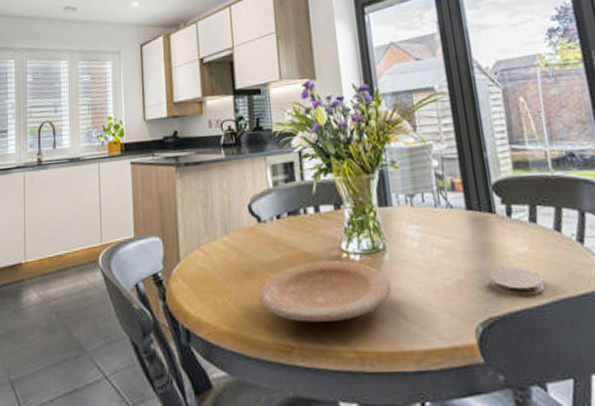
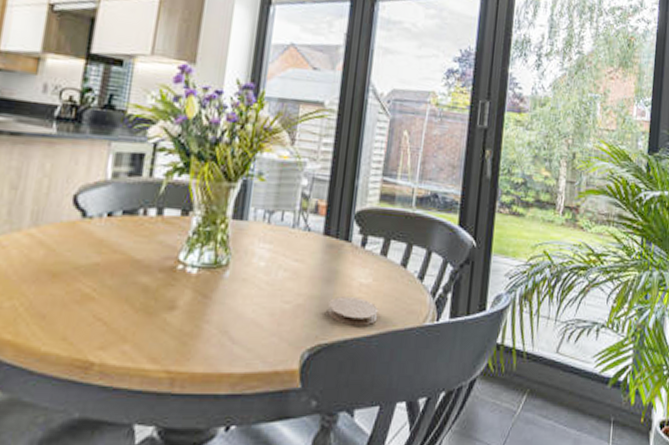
plate: present [260,260,392,322] -> none [63,269,226,338]

